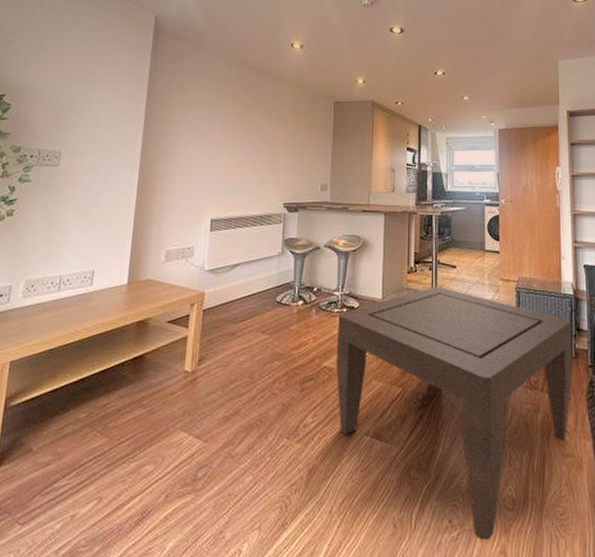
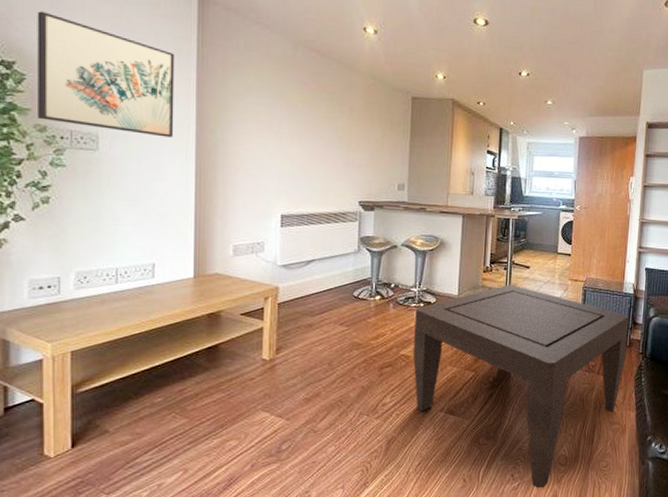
wall art: none [15,52,131,151] -> present [37,11,175,138]

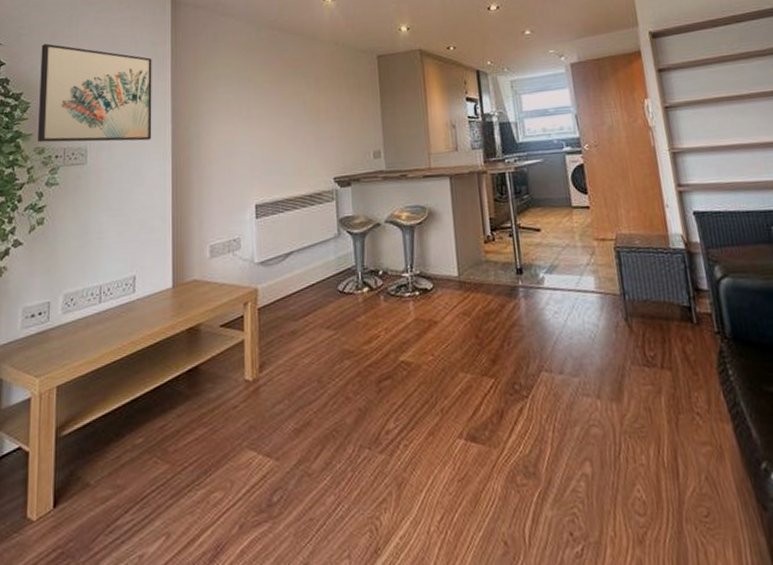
coffee table: present [413,284,629,488] -> none [410,254,700,555]

